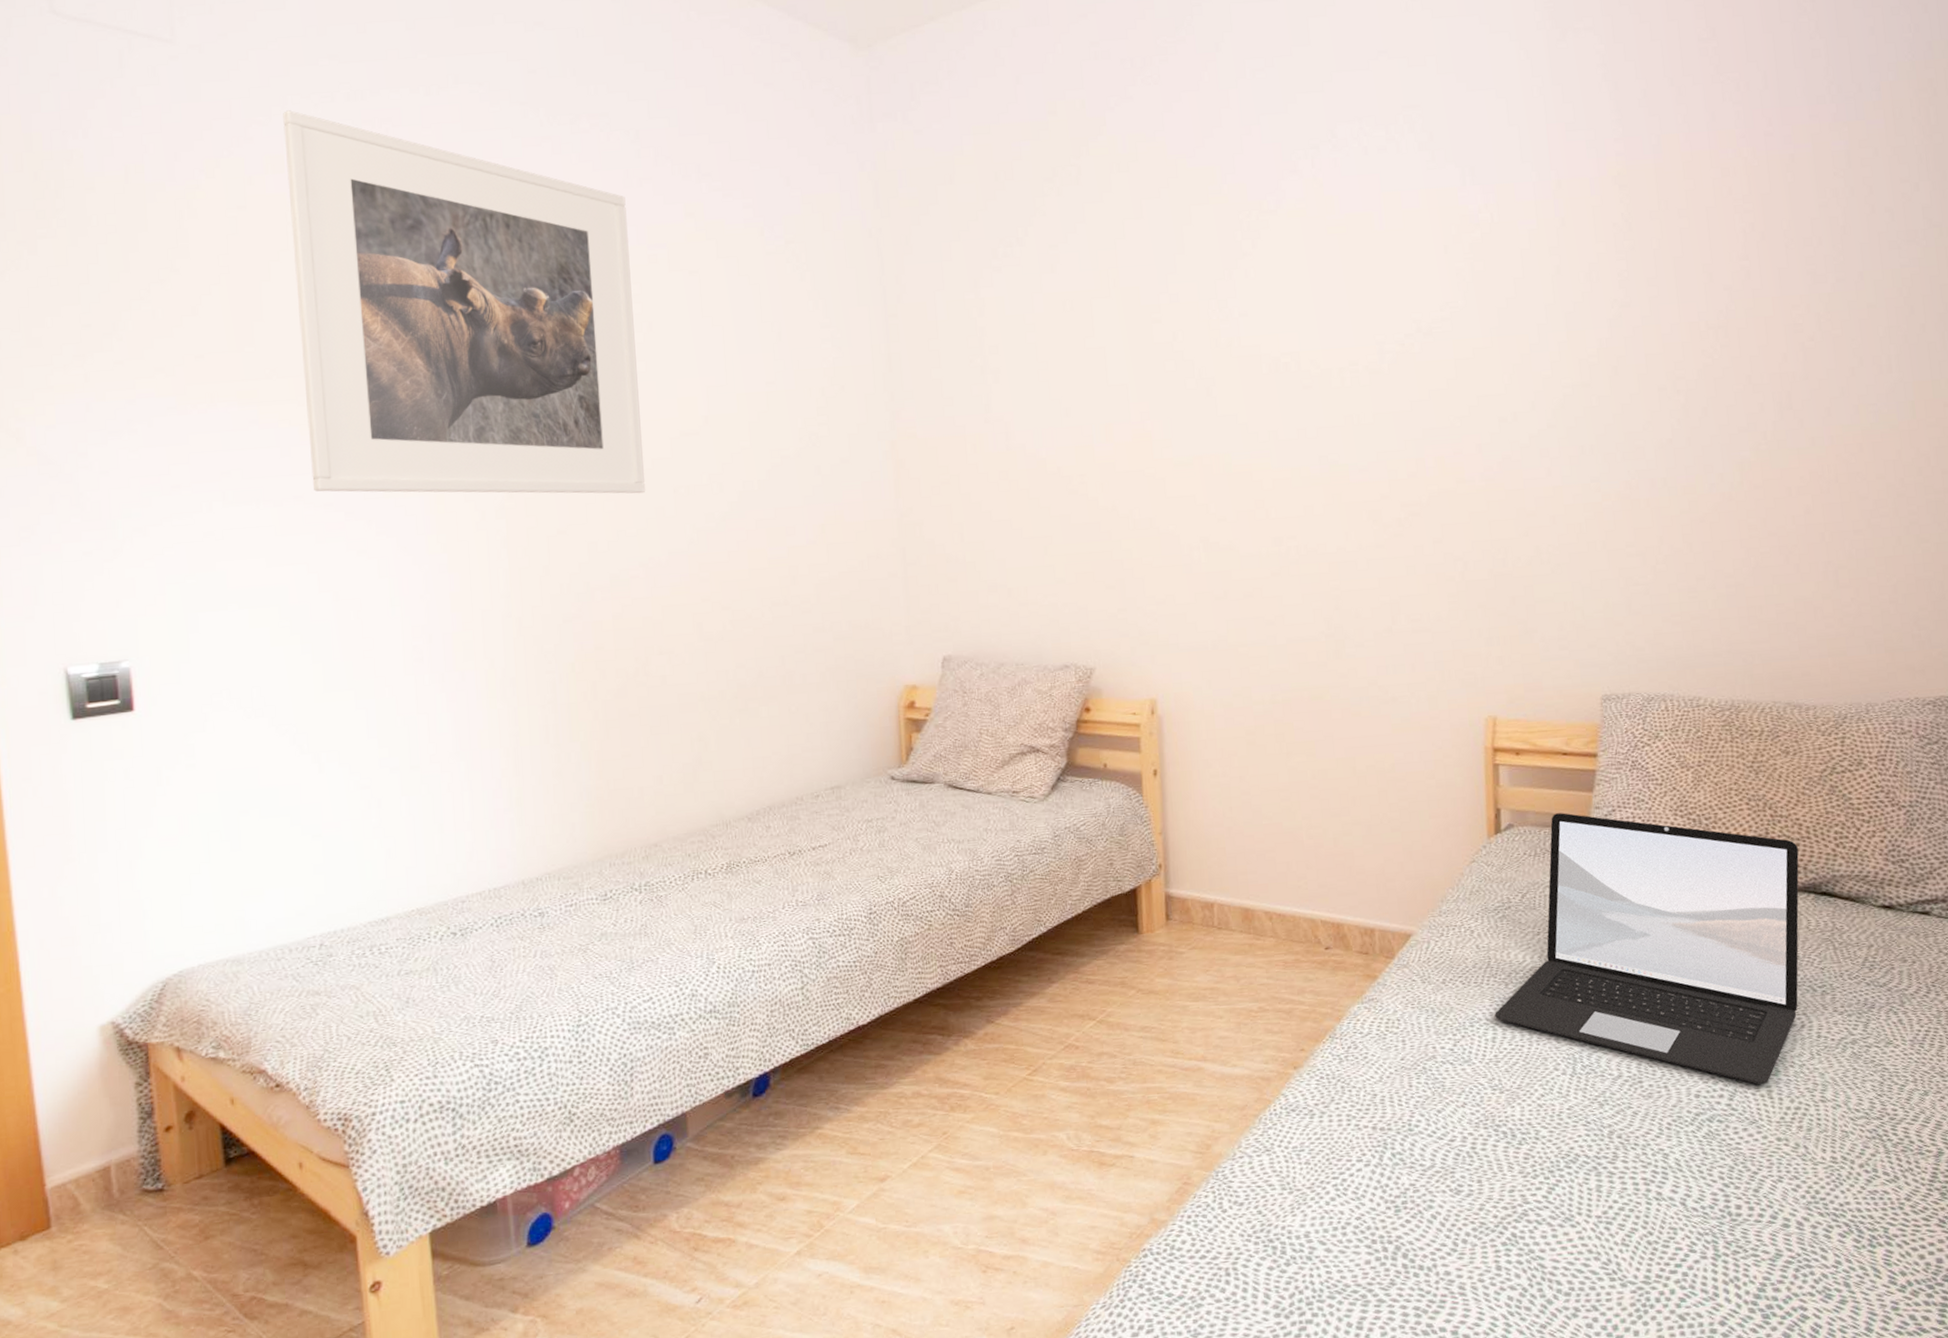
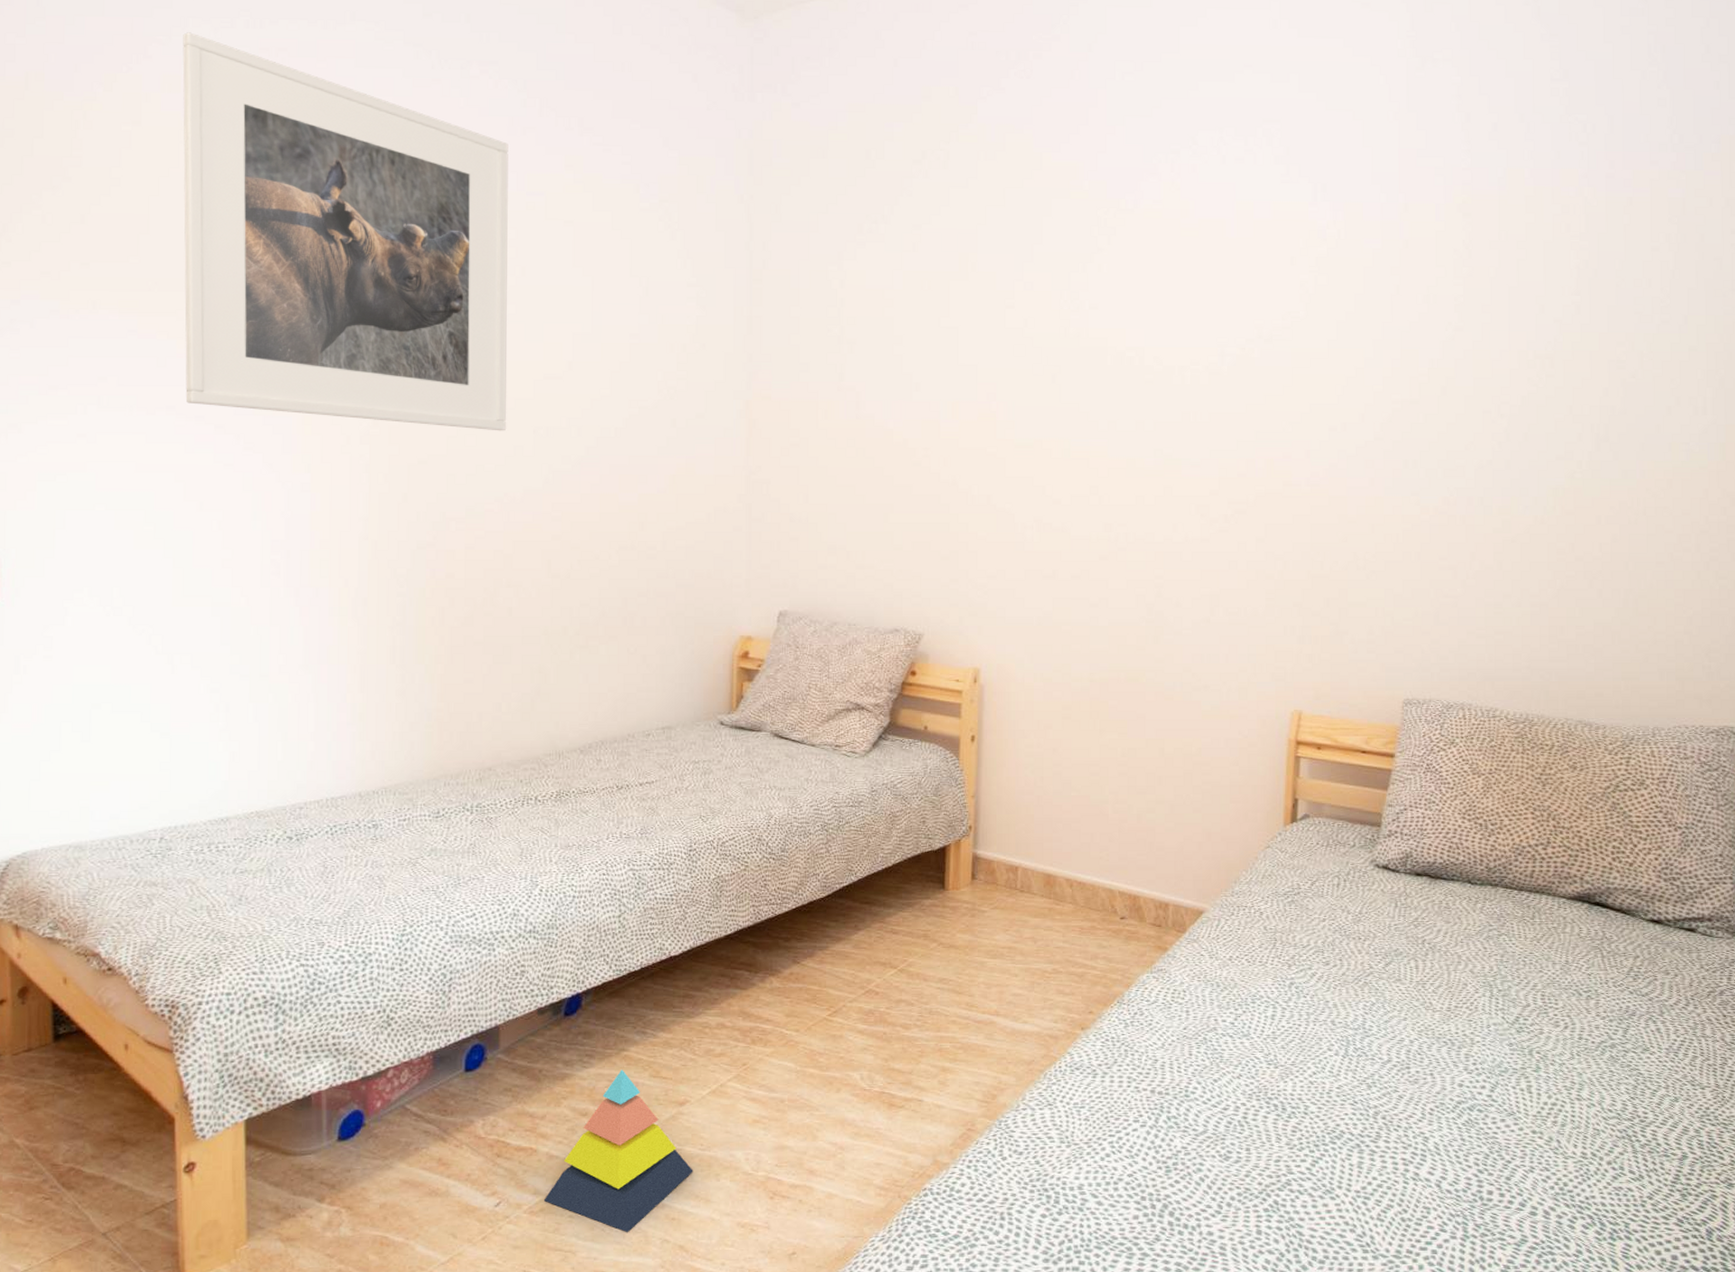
stacking toy: none [746,1148,901,1321] -> present [543,1069,694,1233]
laptop: present [1495,813,1799,1084] -> none [1276,808,1577,1079]

